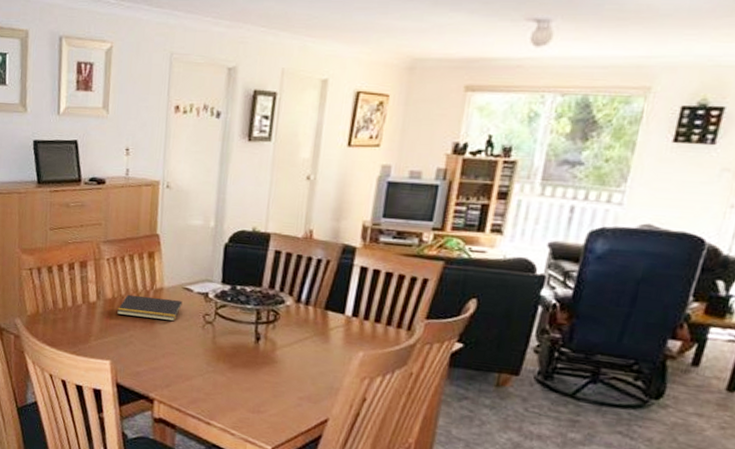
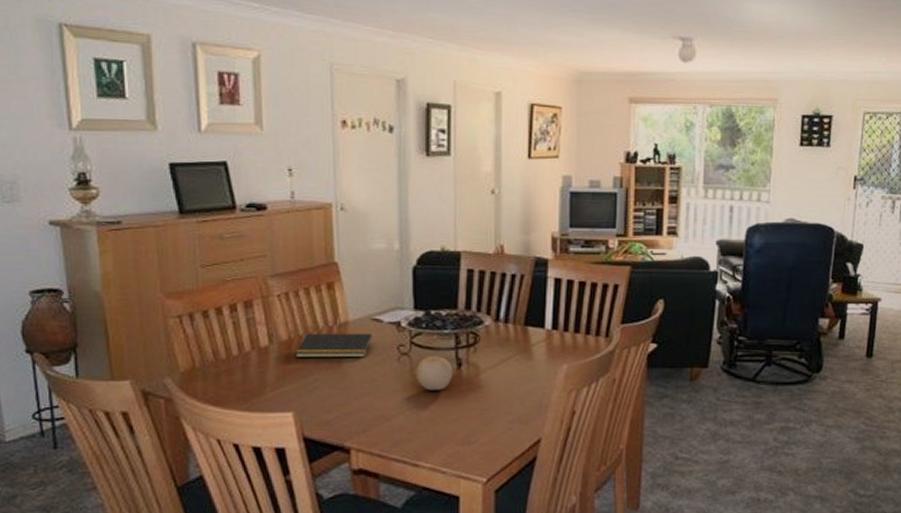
fruit: none [216,327,251,360] -> present [415,356,452,391]

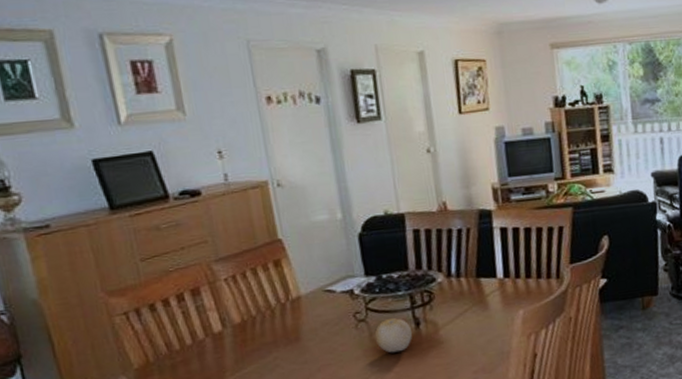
notepad: present [295,333,372,358] -> none [250,304,327,338]

